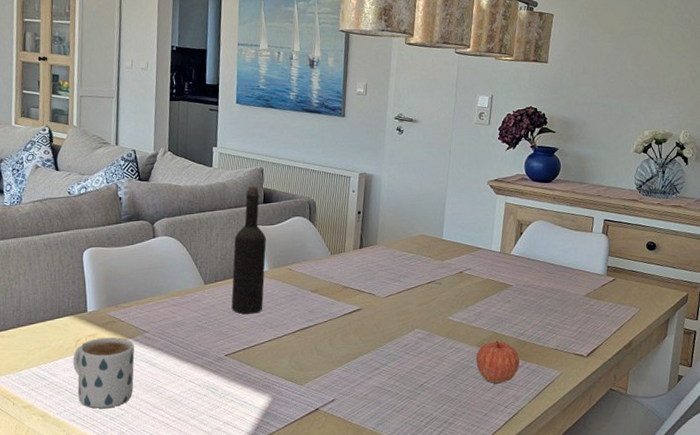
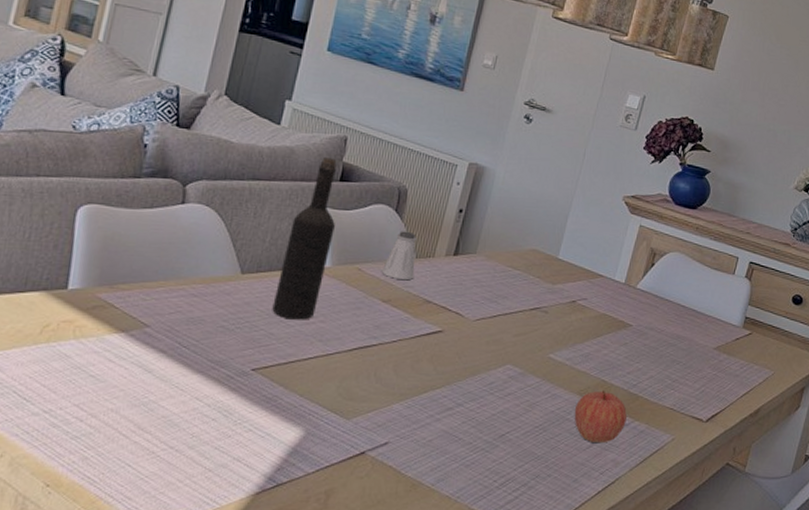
mug: present [73,337,135,409] -> none [30,326,127,422]
saltshaker: none [306,234,332,274] -> present [381,231,416,281]

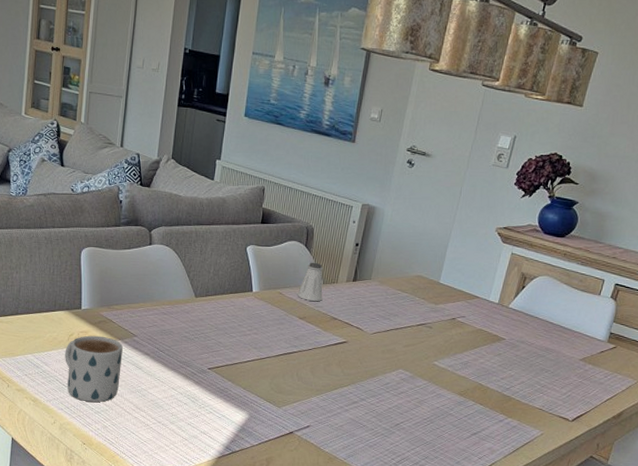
mug: none [30,326,127,422] -> present [65,335,123,402]
wine bottle: present [272,156,337,320] -> none [219,204,260,332]
apple: present [574,390,627,442] -> none [456,392,501,434]

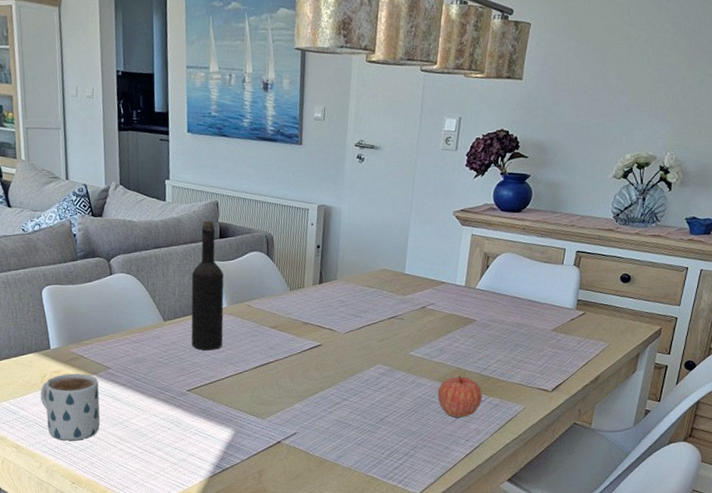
wine bottle: none [219,204,260,332] -> present [191,220,224,351]
saltshaker: present [297,262,323,302] -> none [265,270,292,310]
apple: none [456,392,501,434] -> present [437,376,482,417]

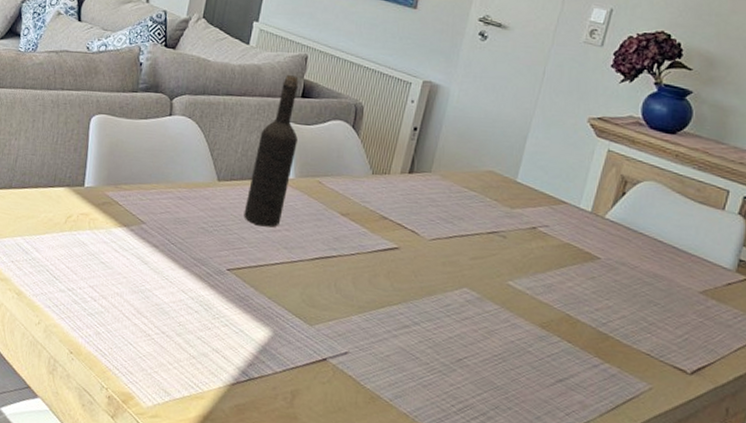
mug: present [40,373,100,441] -> none [58,218,128,302]
apple: present [437,376,482,417] -> none [536,325,595,382]

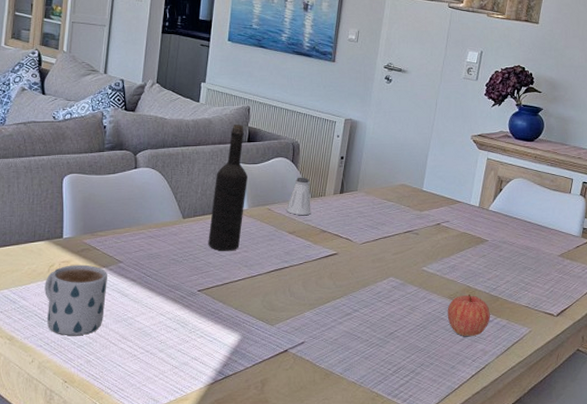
mug: none [58,218,128,302] -> present [45,264,107,335]
saltshaker: none [339,147,373,196] -> present [286,177,311,216]
apple: none [536,325,595,382] -> present [447,294,490,336]

